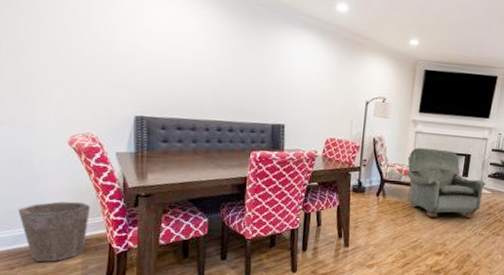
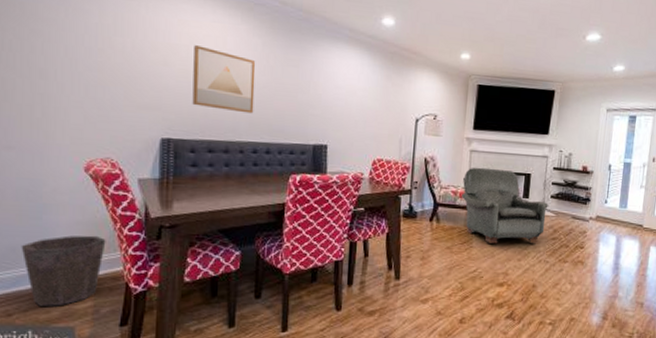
wall art: none [162,29,219,95] -> present [192,45,256,114]

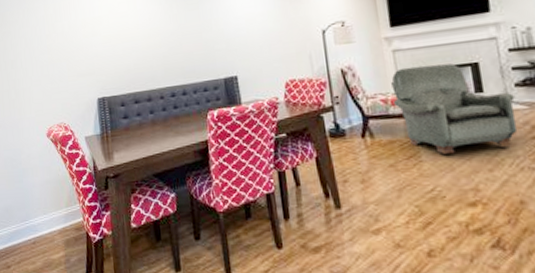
waste bin: present [21,235,106,306] -> none [11,191,68,258]
wall art: present [192,45,256,114] -> none [112,12,167,65]

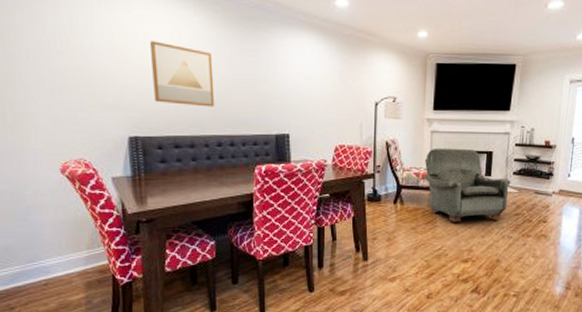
wall art: none [112,12,167,65] -> present [150,41,215,107]

